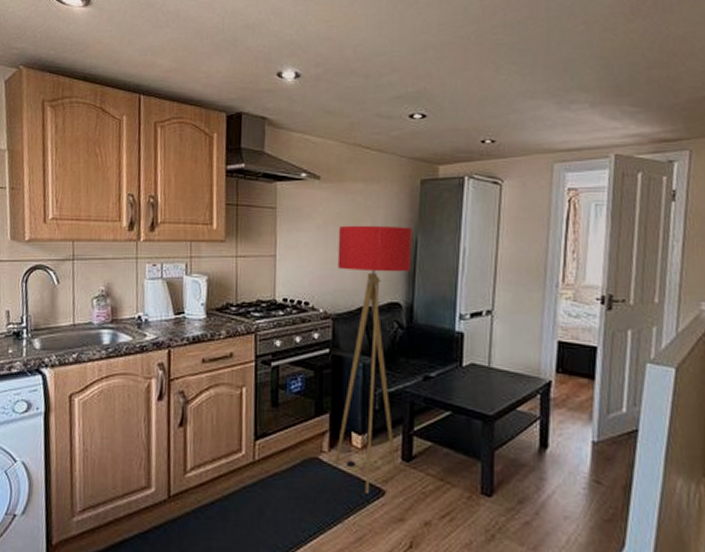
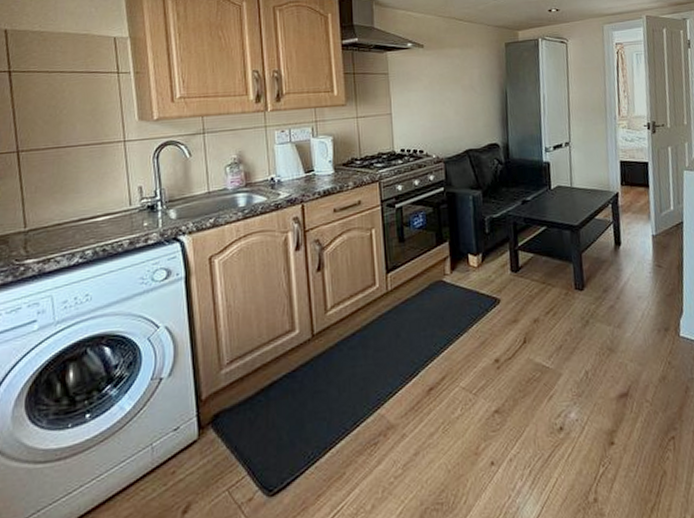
floor lamp: present [334,225,412,493] -> none [442,81,508,304]

